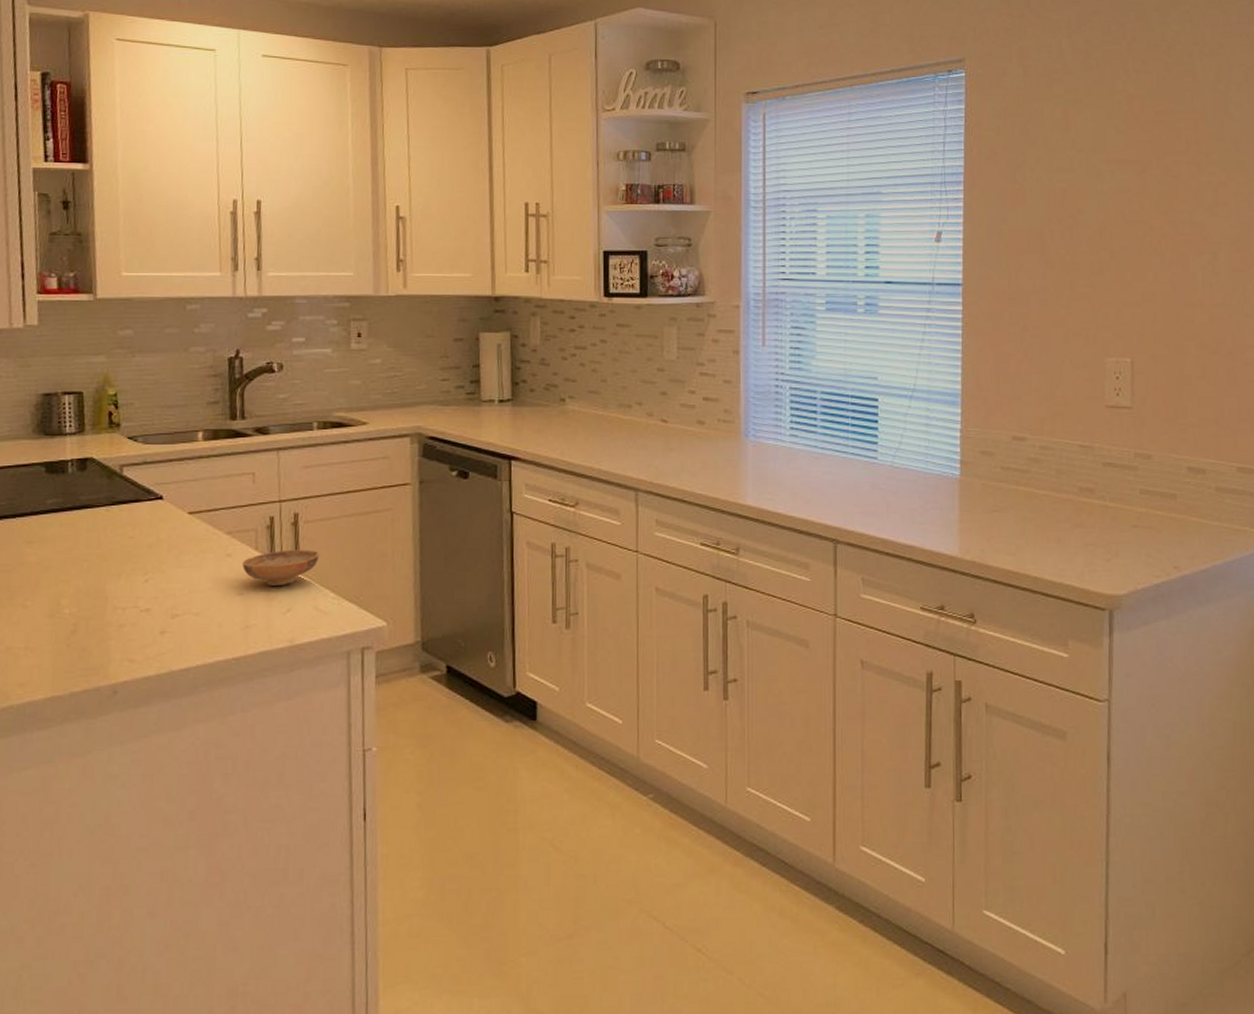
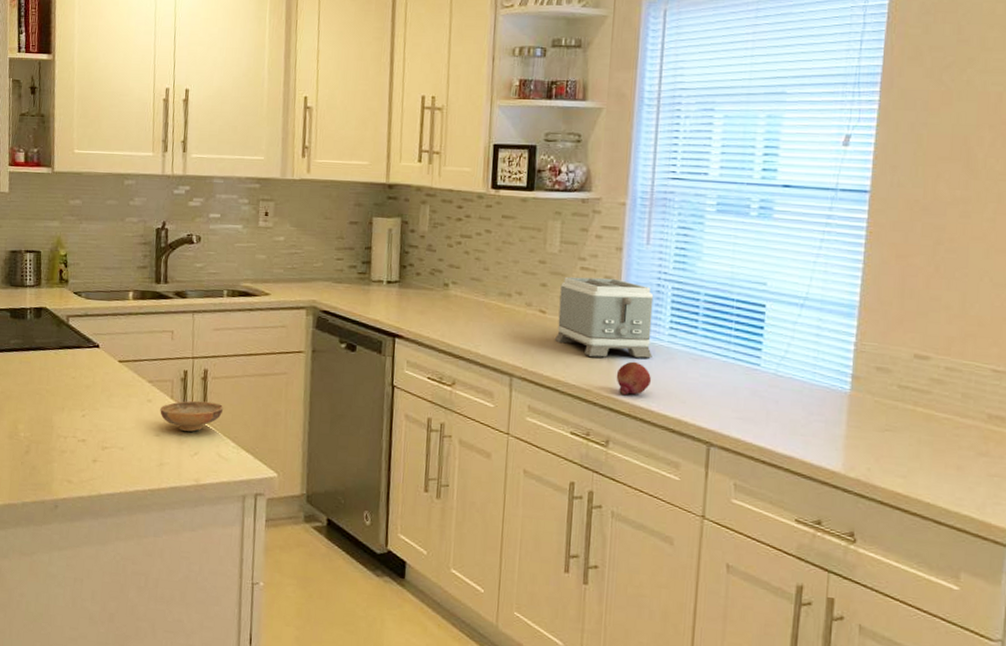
toaster: none [678,382,776,463] -> present [554,276,654,358]
fruit: none [742,465,776,500] -> present [616,361,651,396]

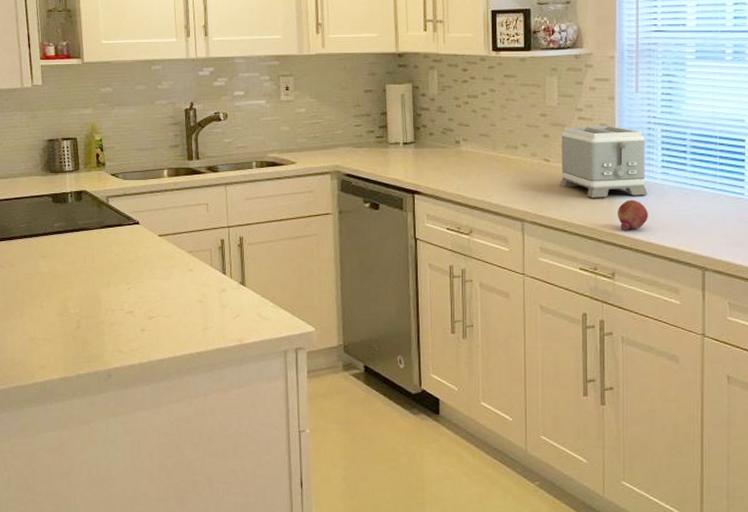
bowl: present [160,400,224,432] -> none [201,266,261,295]

